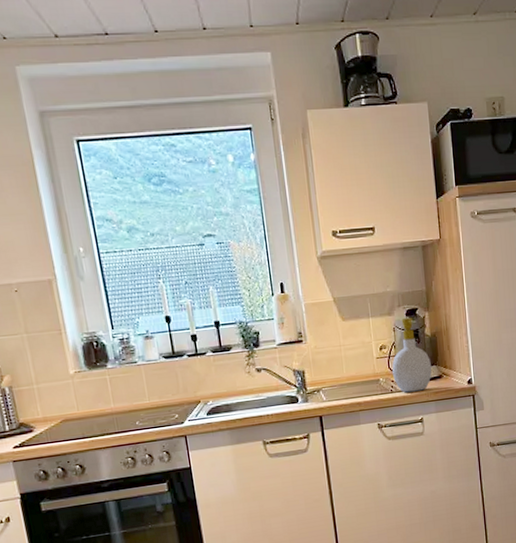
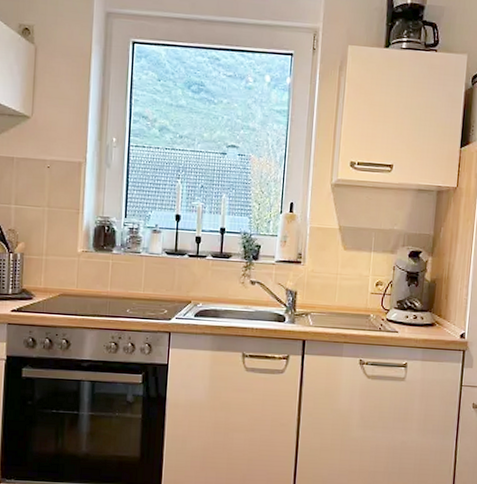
soap bottle: present [392,317,432,393] -> none [384,258,426,335]

